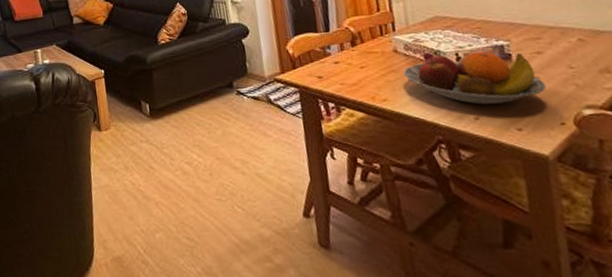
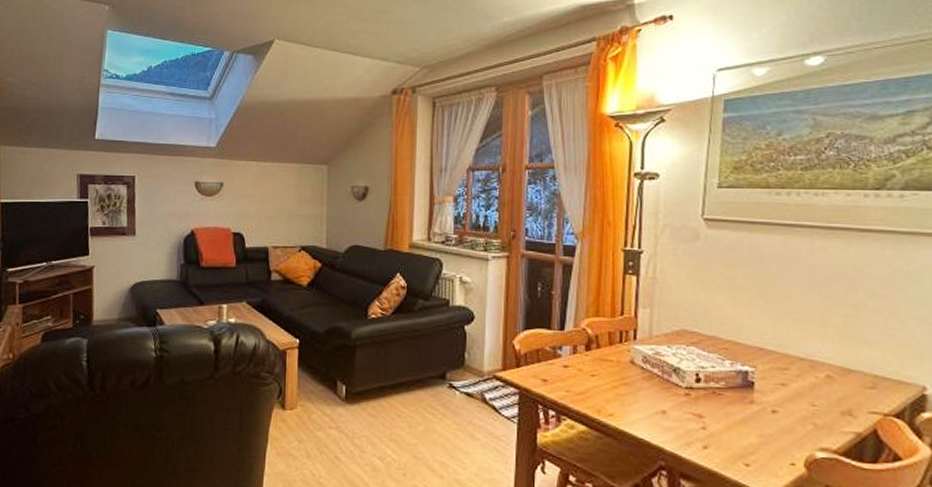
fruit bowl: present [403,51,547,105] -> none [637,367,784,435]

